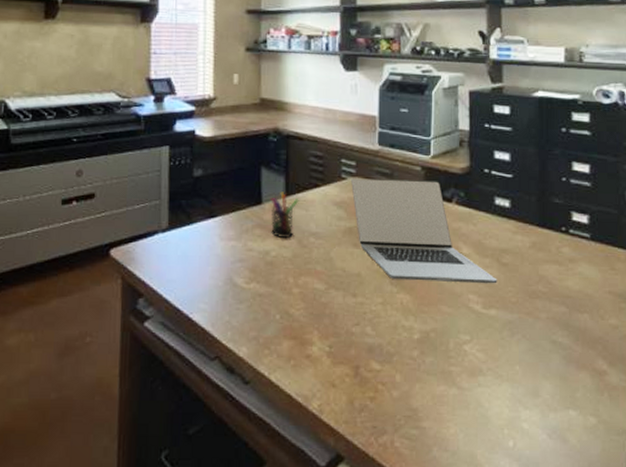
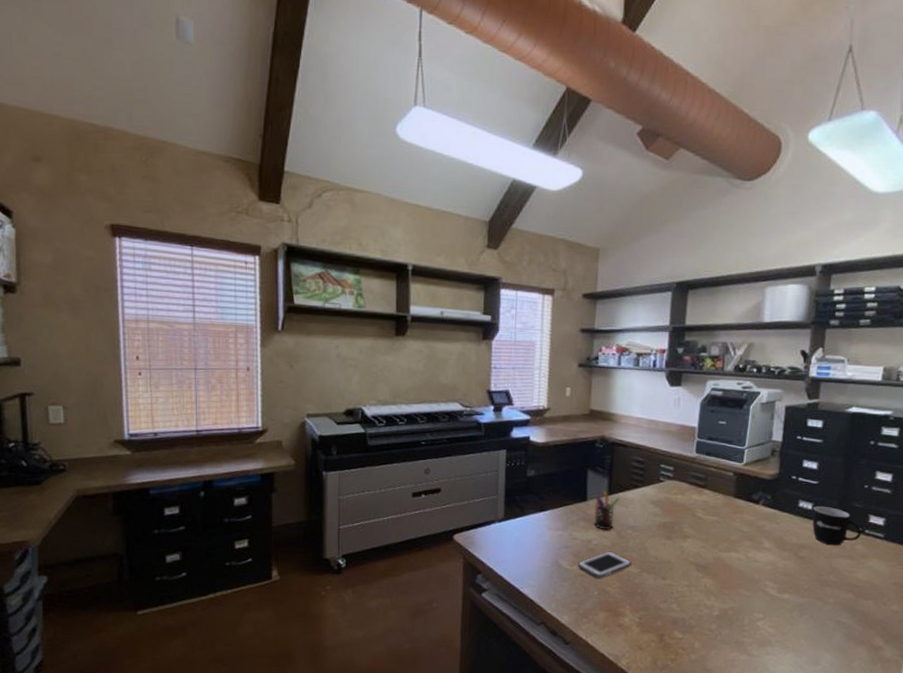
cell phone: none [254,264,317,298] -> present [576,551,632,578]
laptop: present [351,178,497,284] -> none [668,481,793,574]
mug: none [511,203,566,249] -> present [812,506,862,546]

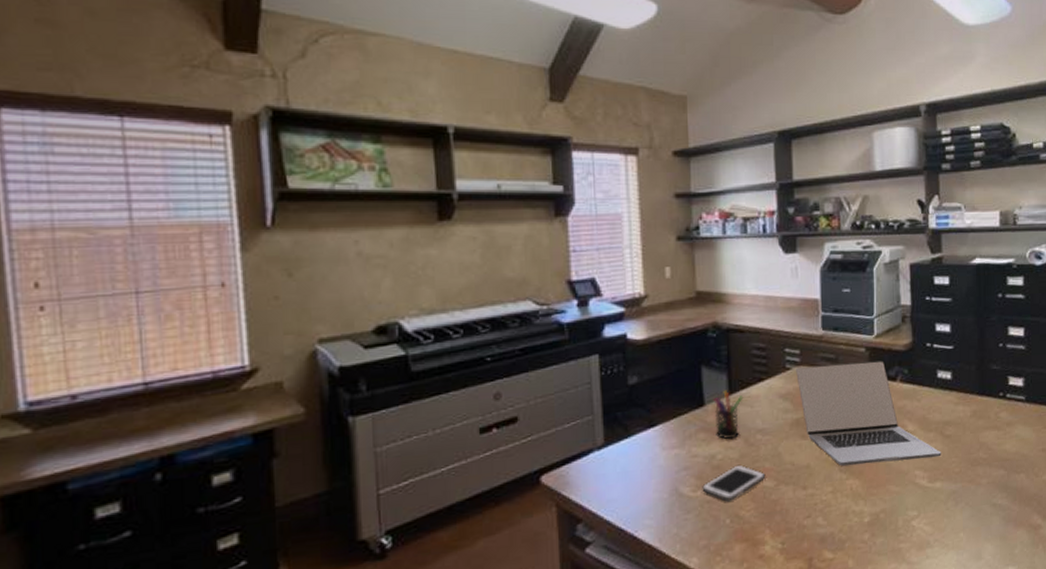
laptop: none [668,481,793,574] -> present [796,360,942,466]
mug: present [812,506,862,546] -> none [953,373,1004,418]

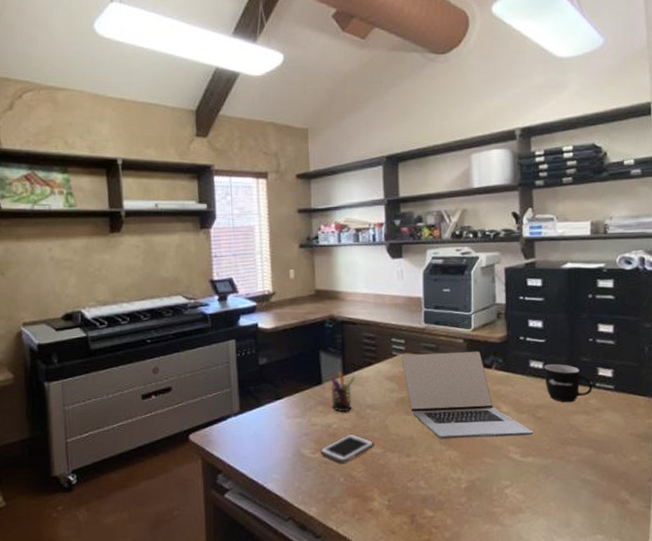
mug: none [953,373,1004,418] -> present [544,364,593,403]

